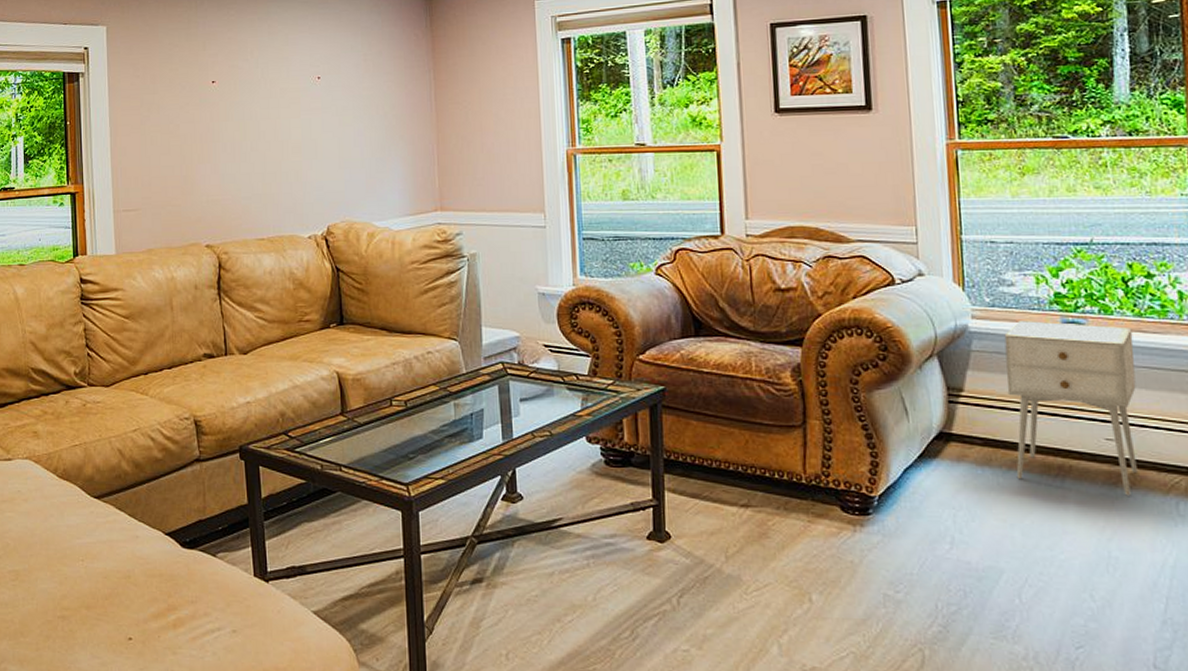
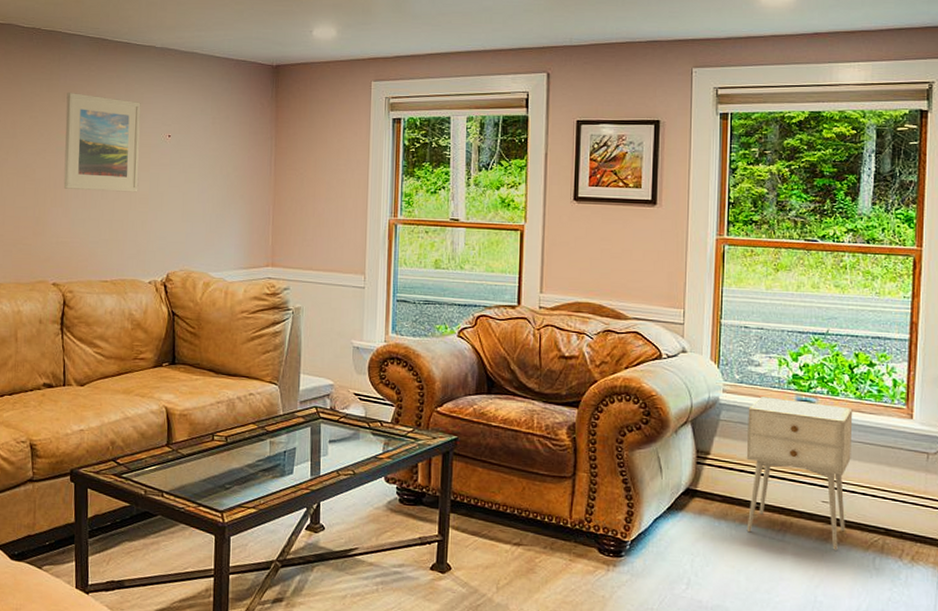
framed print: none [207,39,290,143] -> present [63,92,141,192]

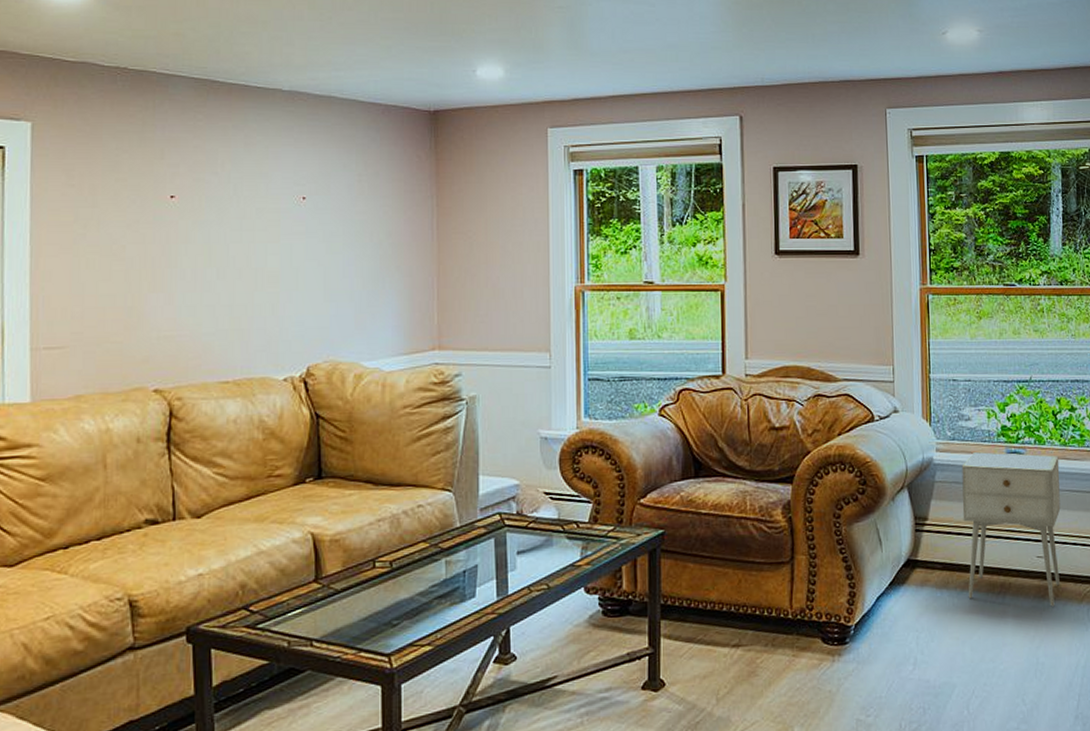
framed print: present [63,92,141,192] -> none [165,146,266,270]

